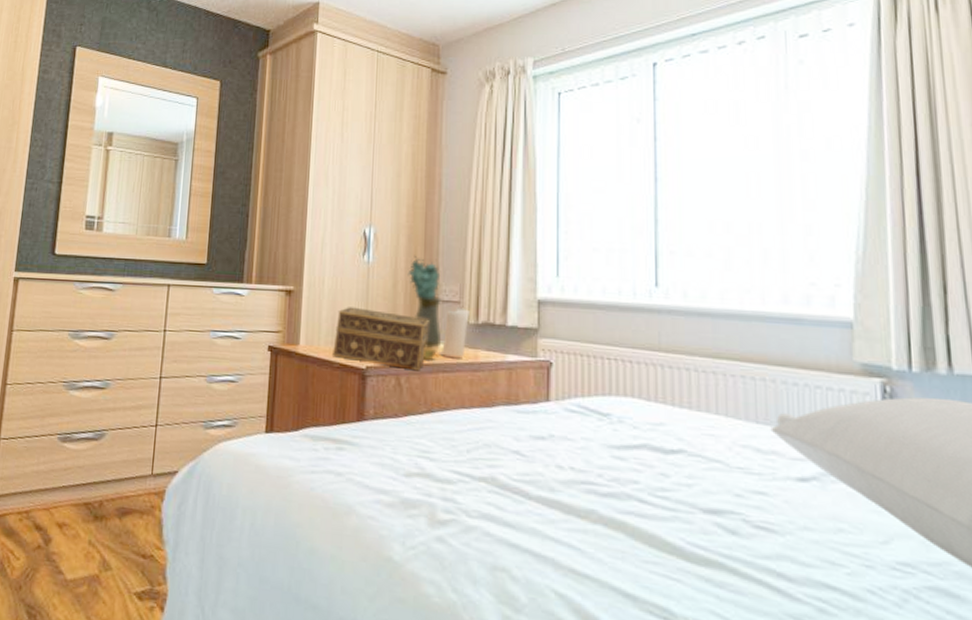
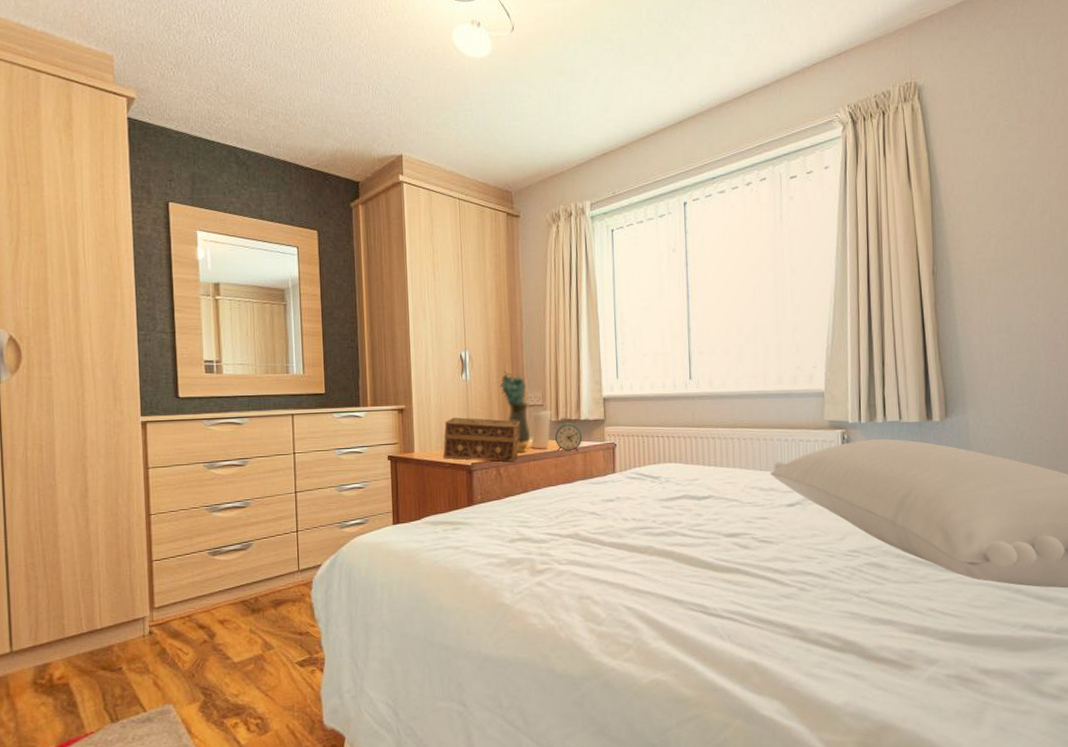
alarm clock: none [472,327,508,368] -> present [554,422,583,452]

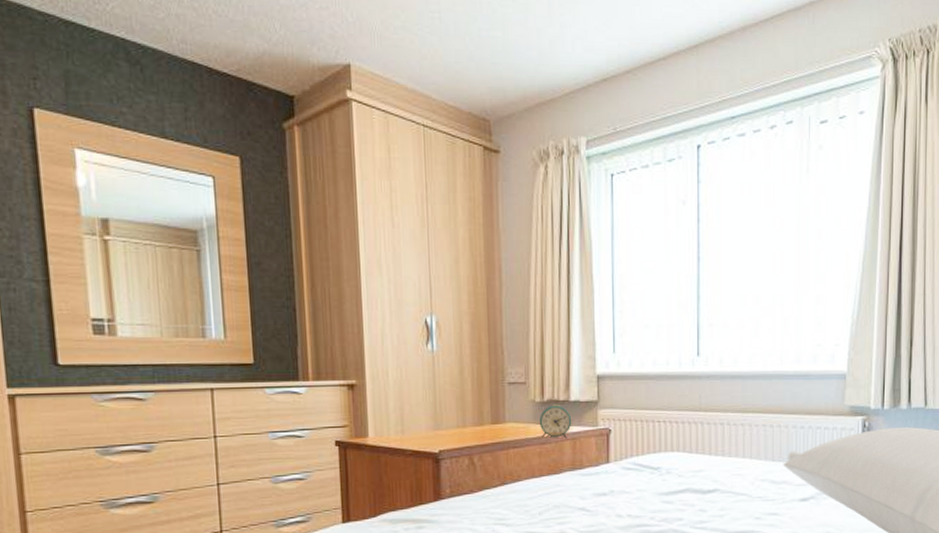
decorative box: present [443,417,520,462] -> none [404,396,498,450]
vase: present [499,371,530,453] -> none [473,341,509,440]
candle: present [529,409,551,449] -> none [508,388,535,435]

